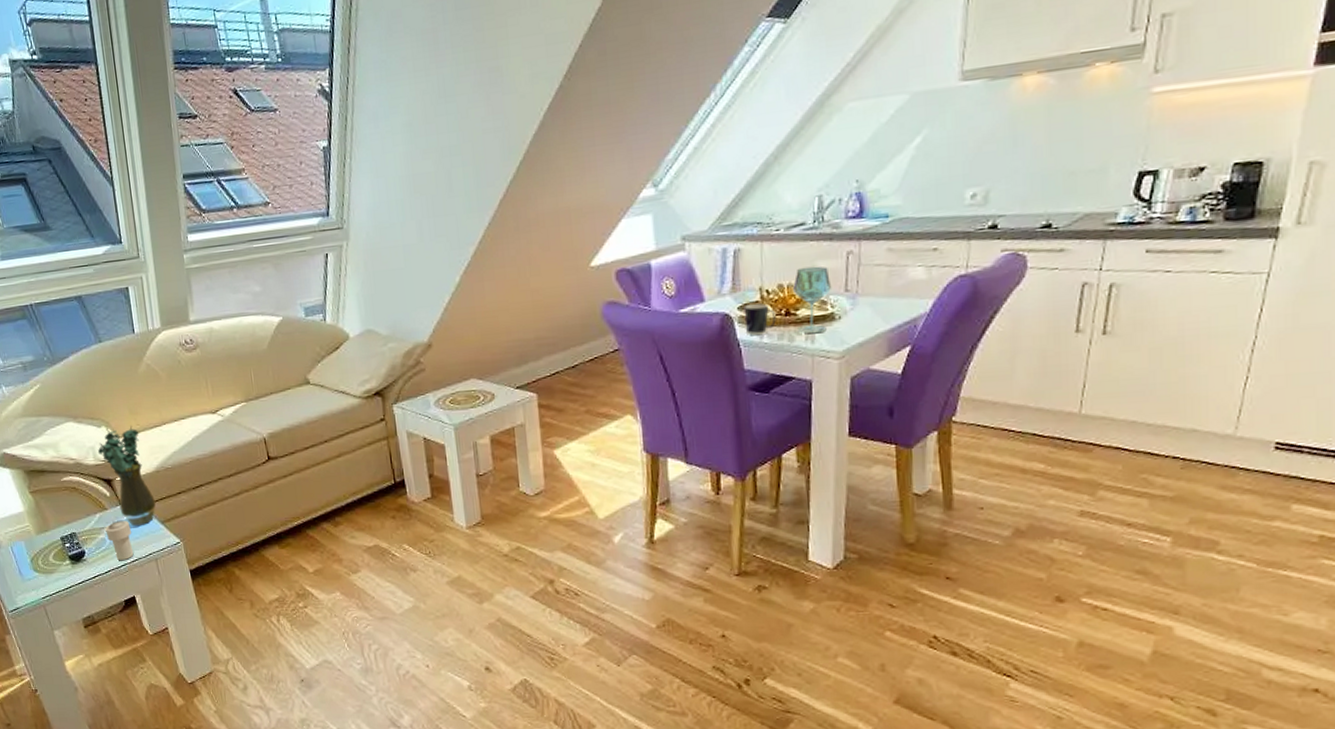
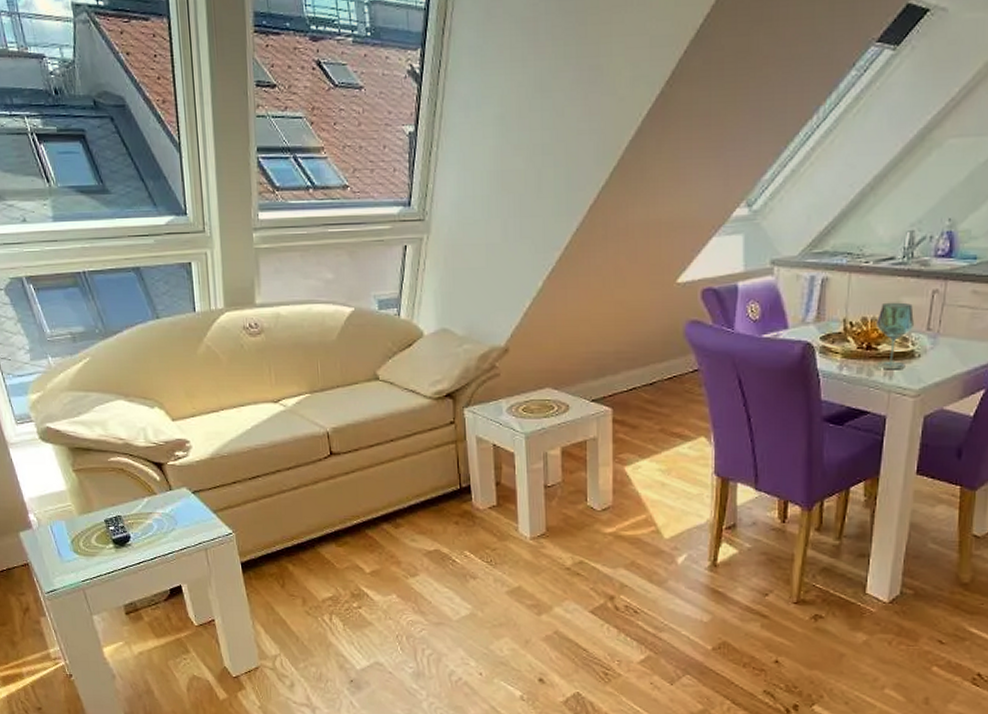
vase: present [97,425,156,527] -> none [149,408,209,514]
cup: present [105,521,134,561] -> none [153,507,183,549]
mug: present [743,303,776,336] -> none [825,335,857,367]

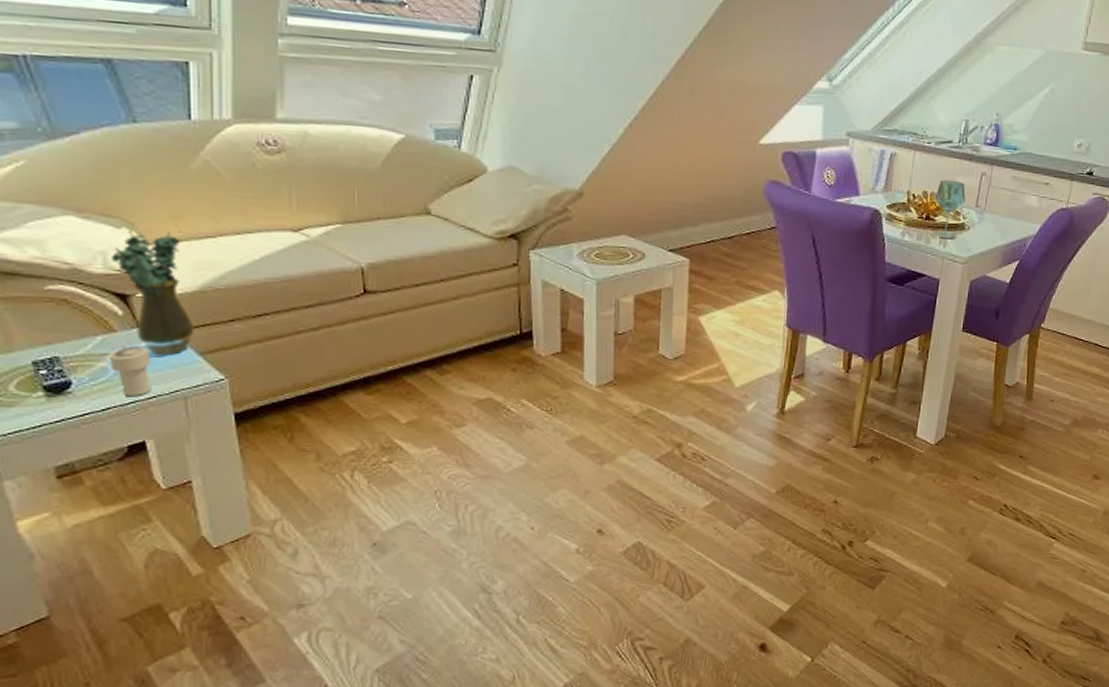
vase: none [149,408,209,514] -> present [110,230,194,356]
cup: none [153,507,183,549] -> present [109,347,152,397]

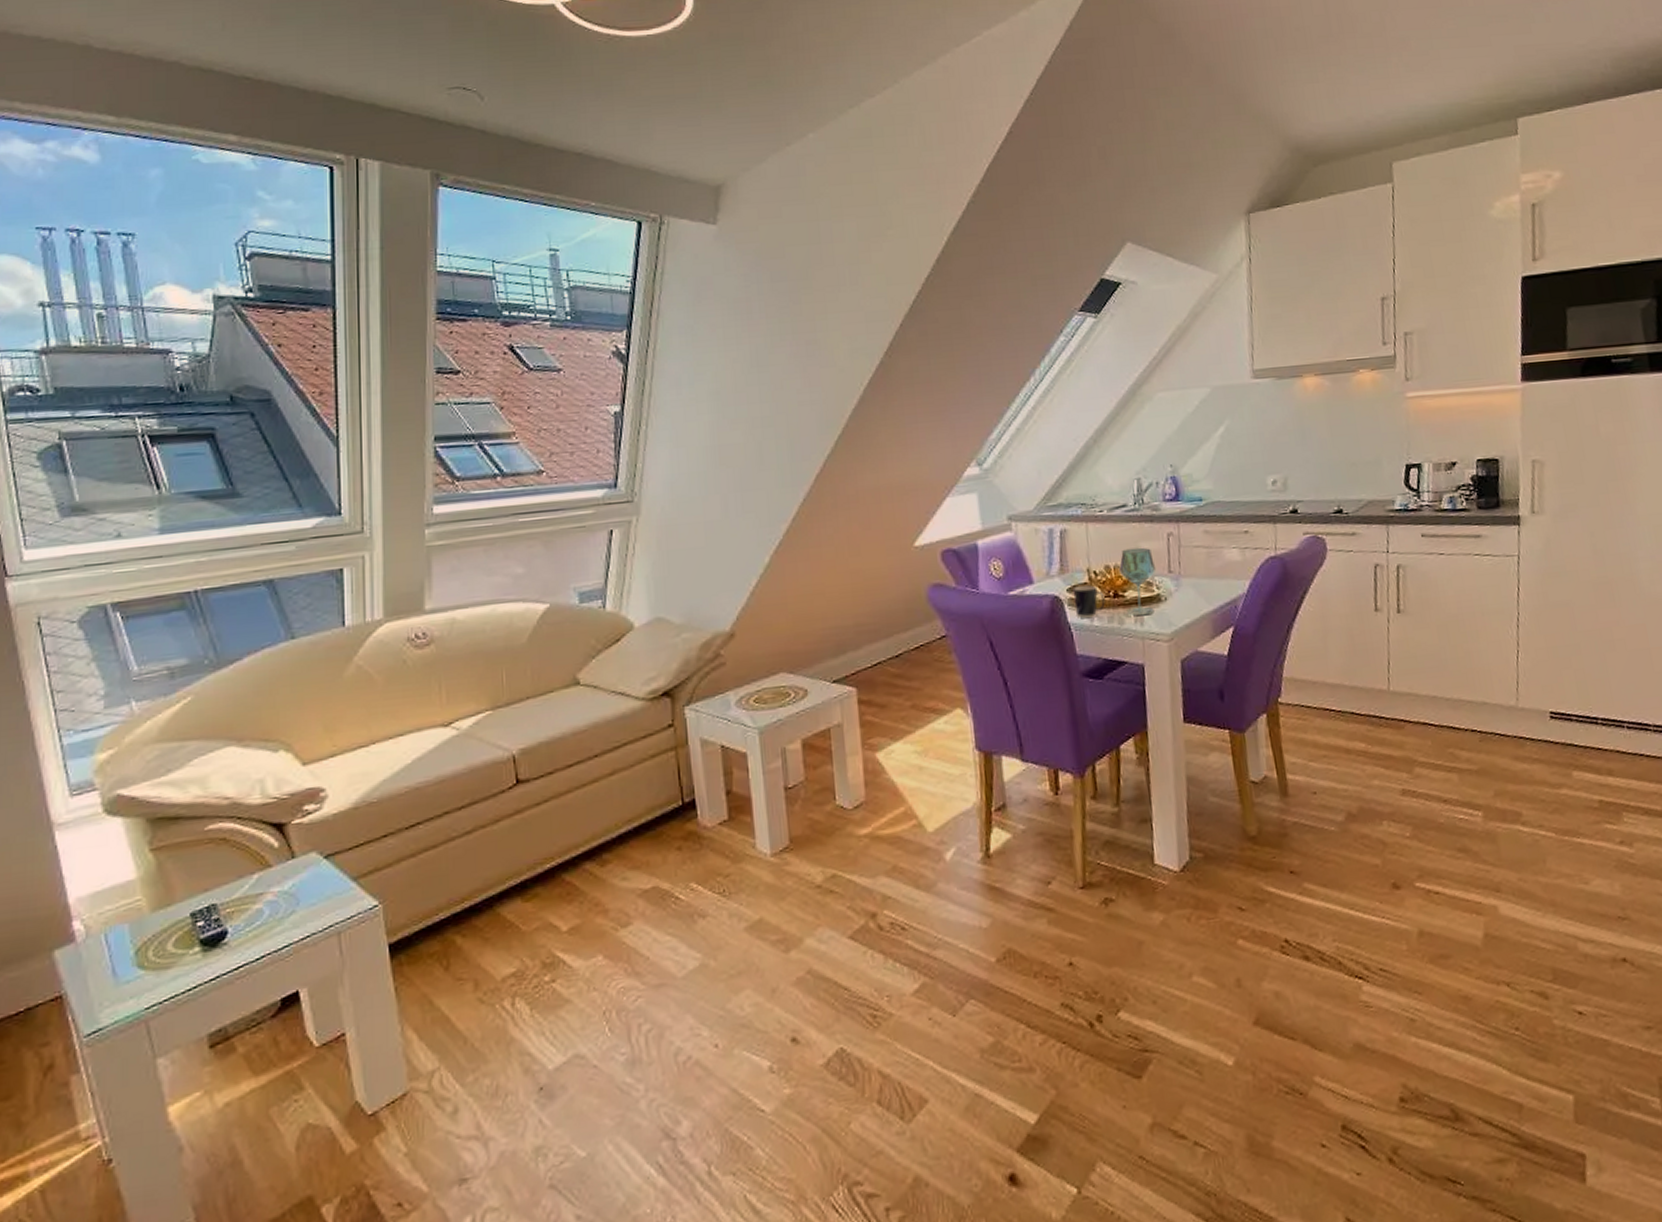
cup: present [109,347,152,397] -> none [265,881,307,941]
vase: present [110,230,194,356] -> none [268,747,347,889]
mug: none [890,205,918,234] -> present [1072,585,1106,619]

